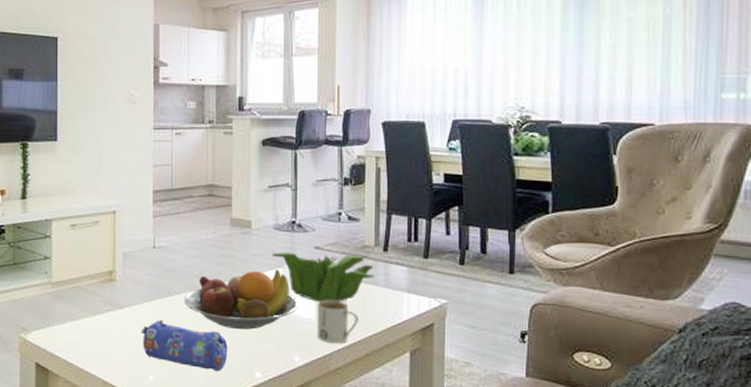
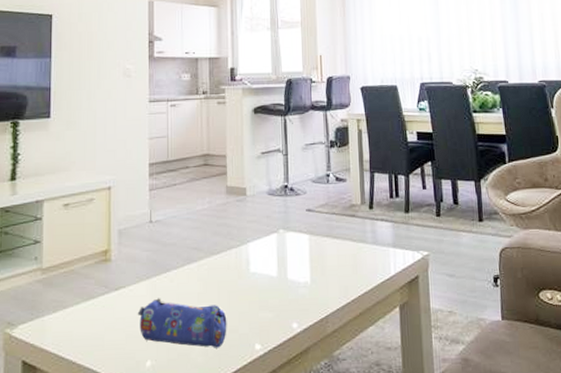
fruit bowl: present [184,270,298,330] -> none [182,235,294,300]
plant: present [272,252,375,302] -> none [267,215,363,265]
mug: present [317,300,358,343] -> none [311,261,351,305]

